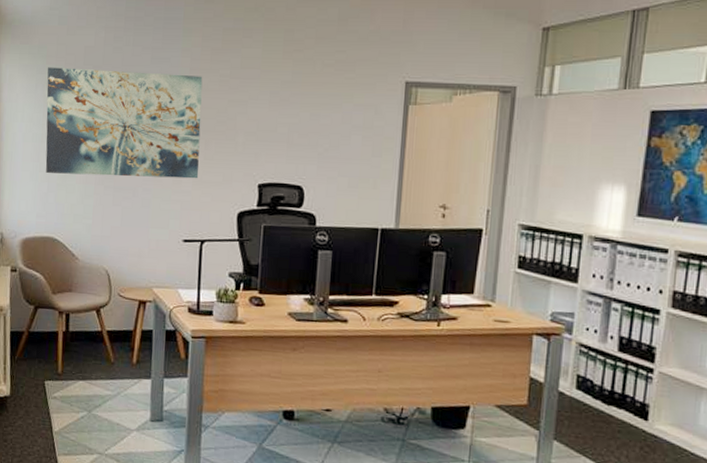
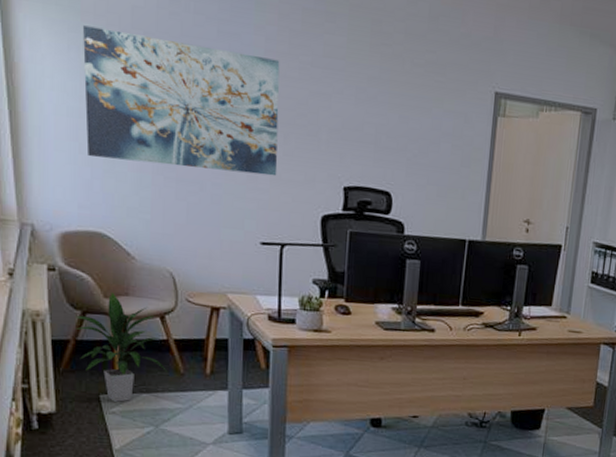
indoor plant: none [29,289,101,388] -> present [76,292,168,402]

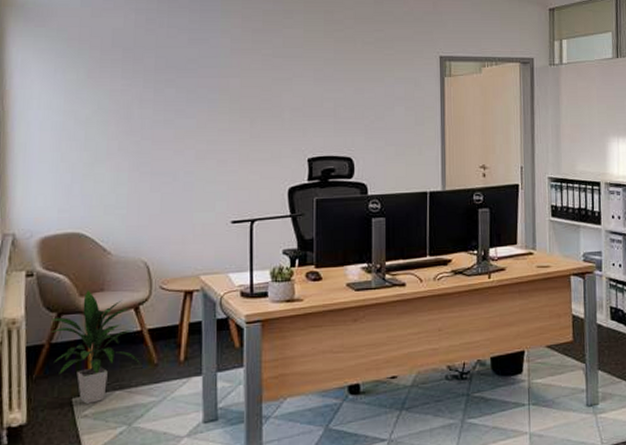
wall art: present [83,25,280,176] -> none [68,51,245,163]

